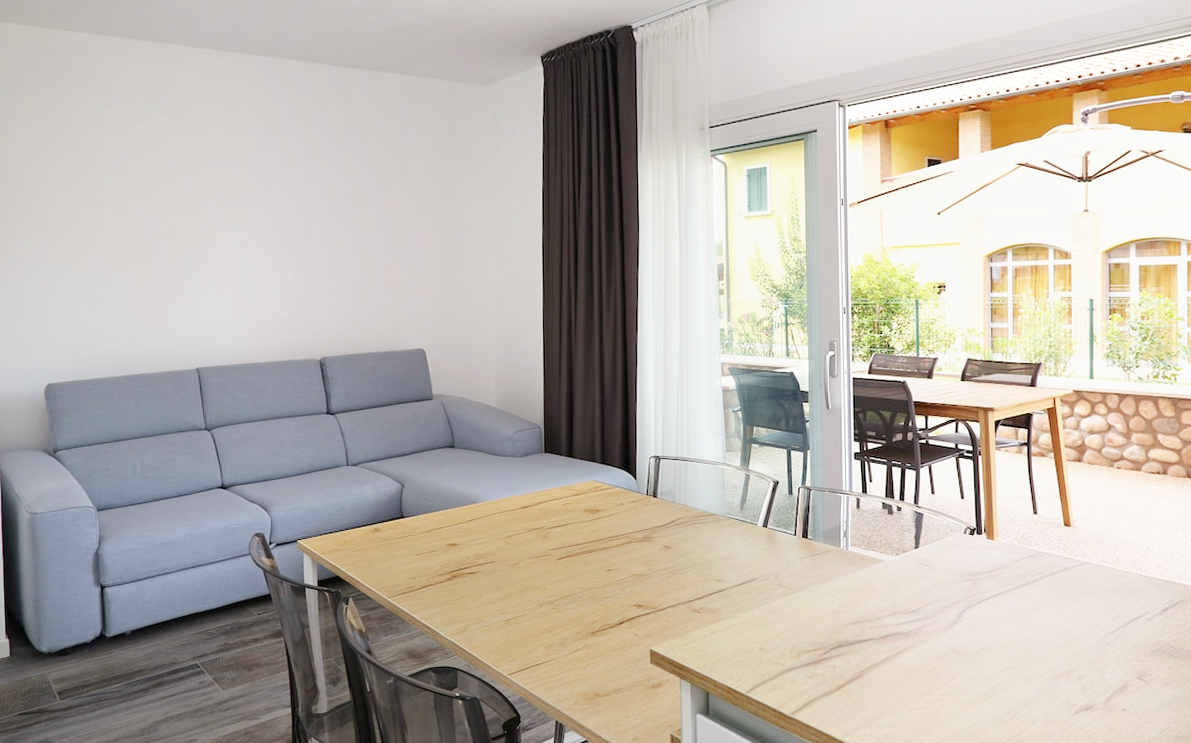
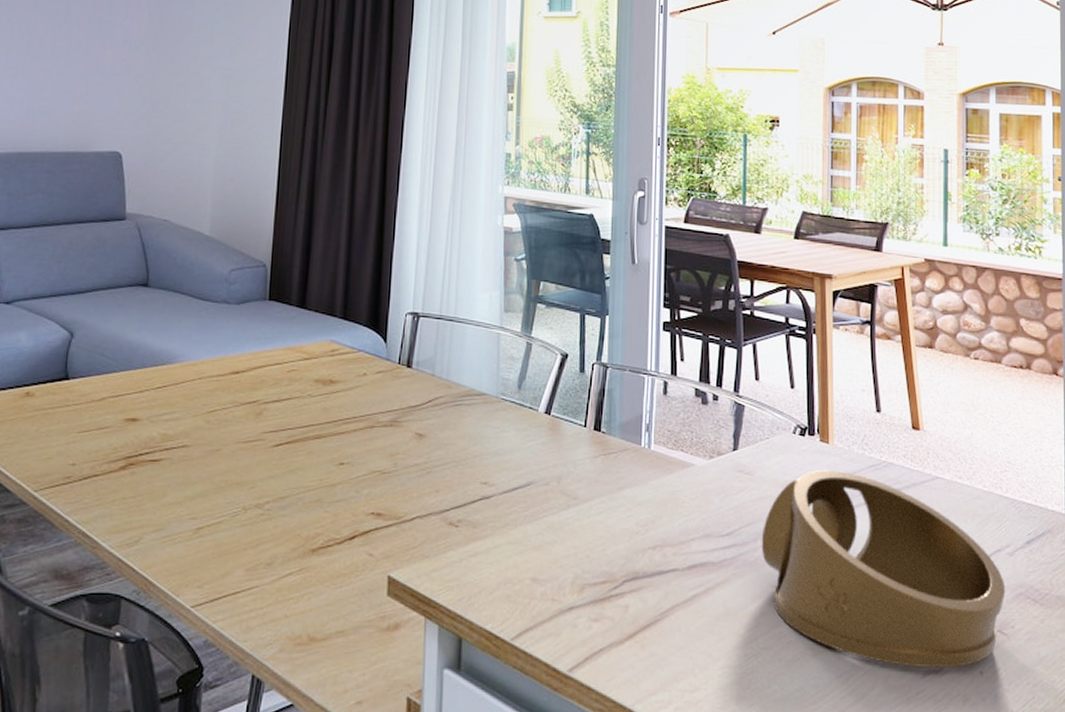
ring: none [940,560,1145,707] -> present [761,469,1006,669]

